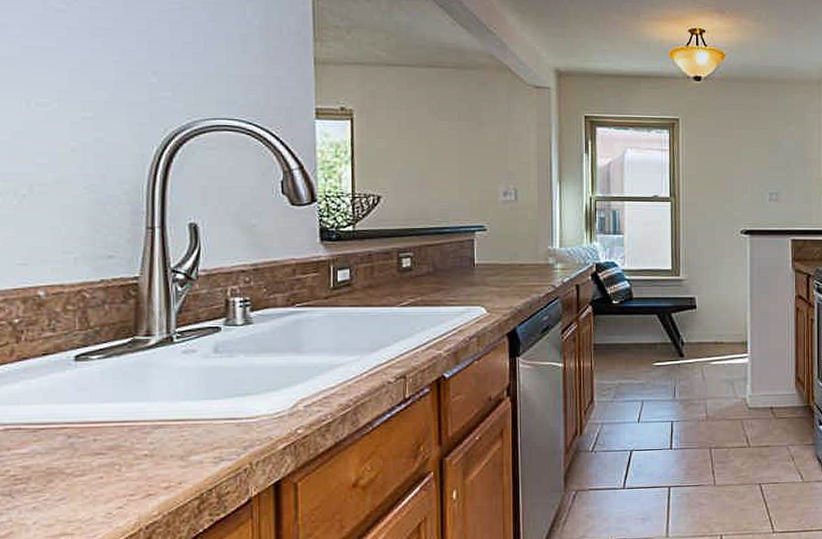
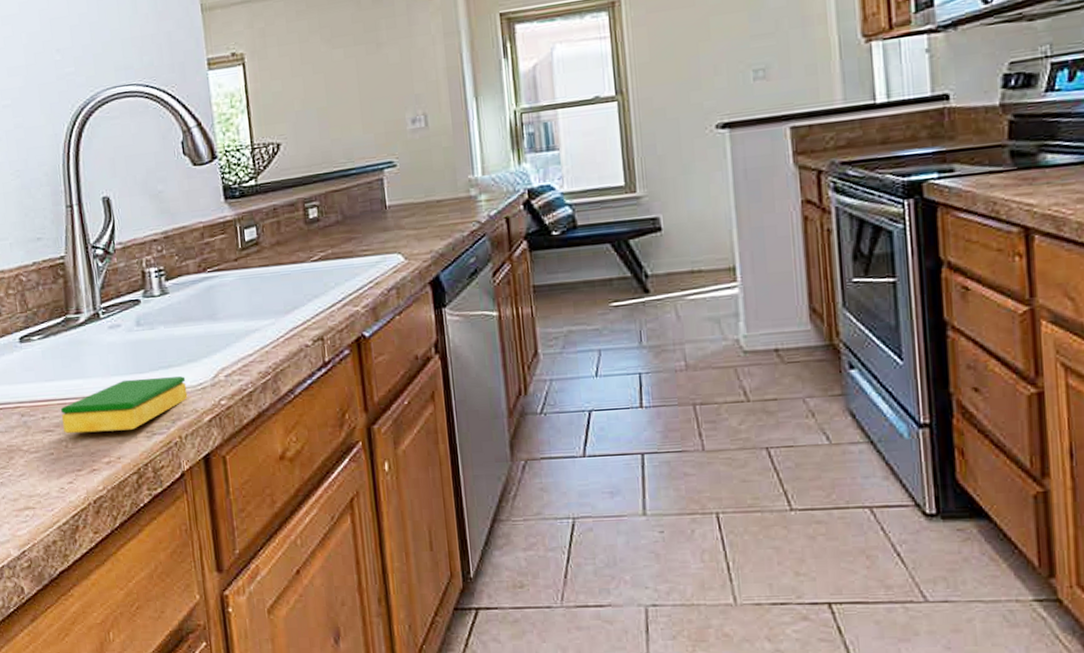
dish sponge: none [117,404,263,458] -> present [61,376,188,434]

